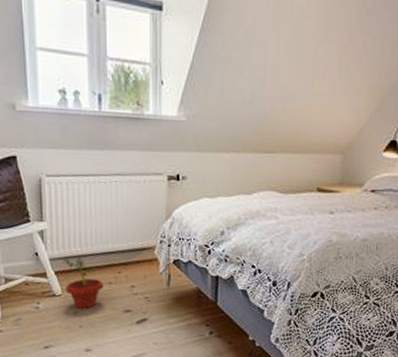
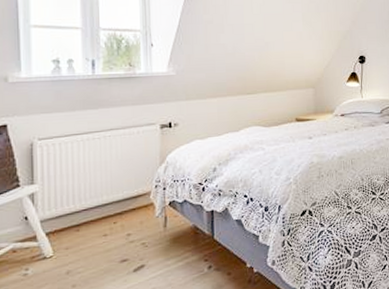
potted plant: present [63,257,104,308] -> none [55,214,98,267]

